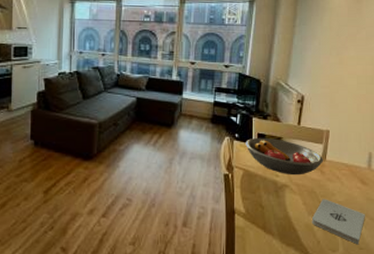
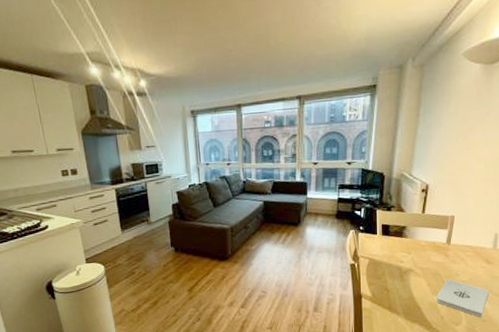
fruit bowl: present [245,137,324,176] -> none [370,227,448,261]

